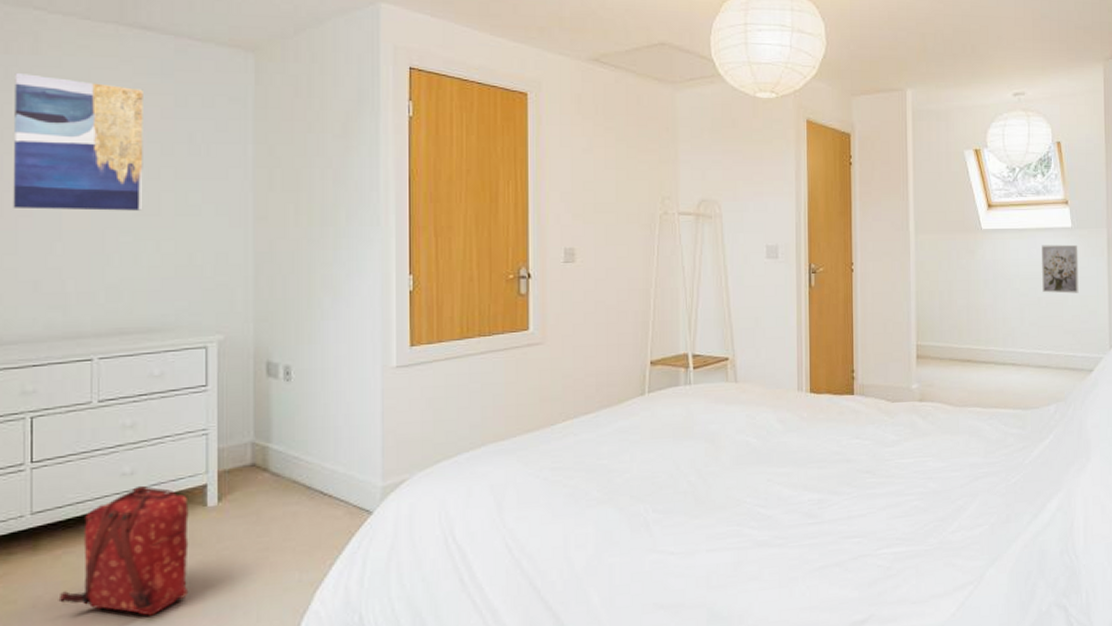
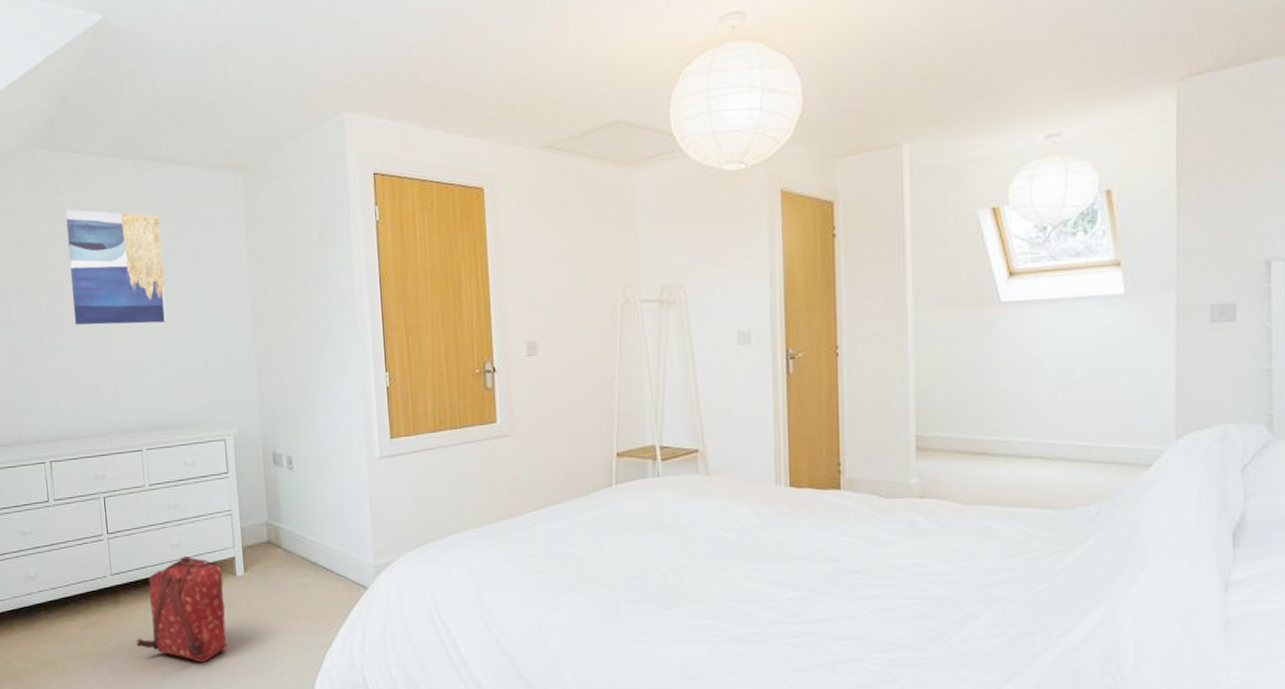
wall art: present [1042,244,1079,294] -> none [1082,314,1133,374]

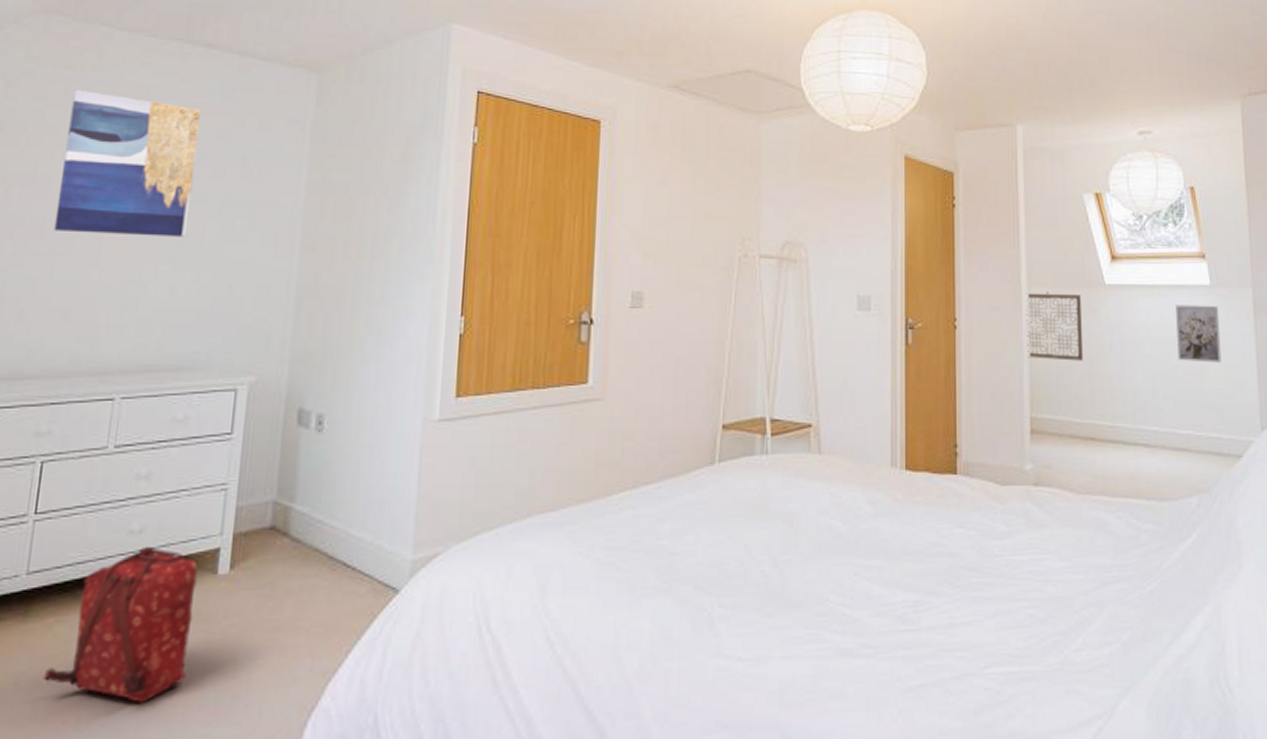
wall art: none [912,313,975,380] -> present [1026,291,1084,361]
wall art: none [1082,314,1133,374] -> present [1176,305,1222,363]

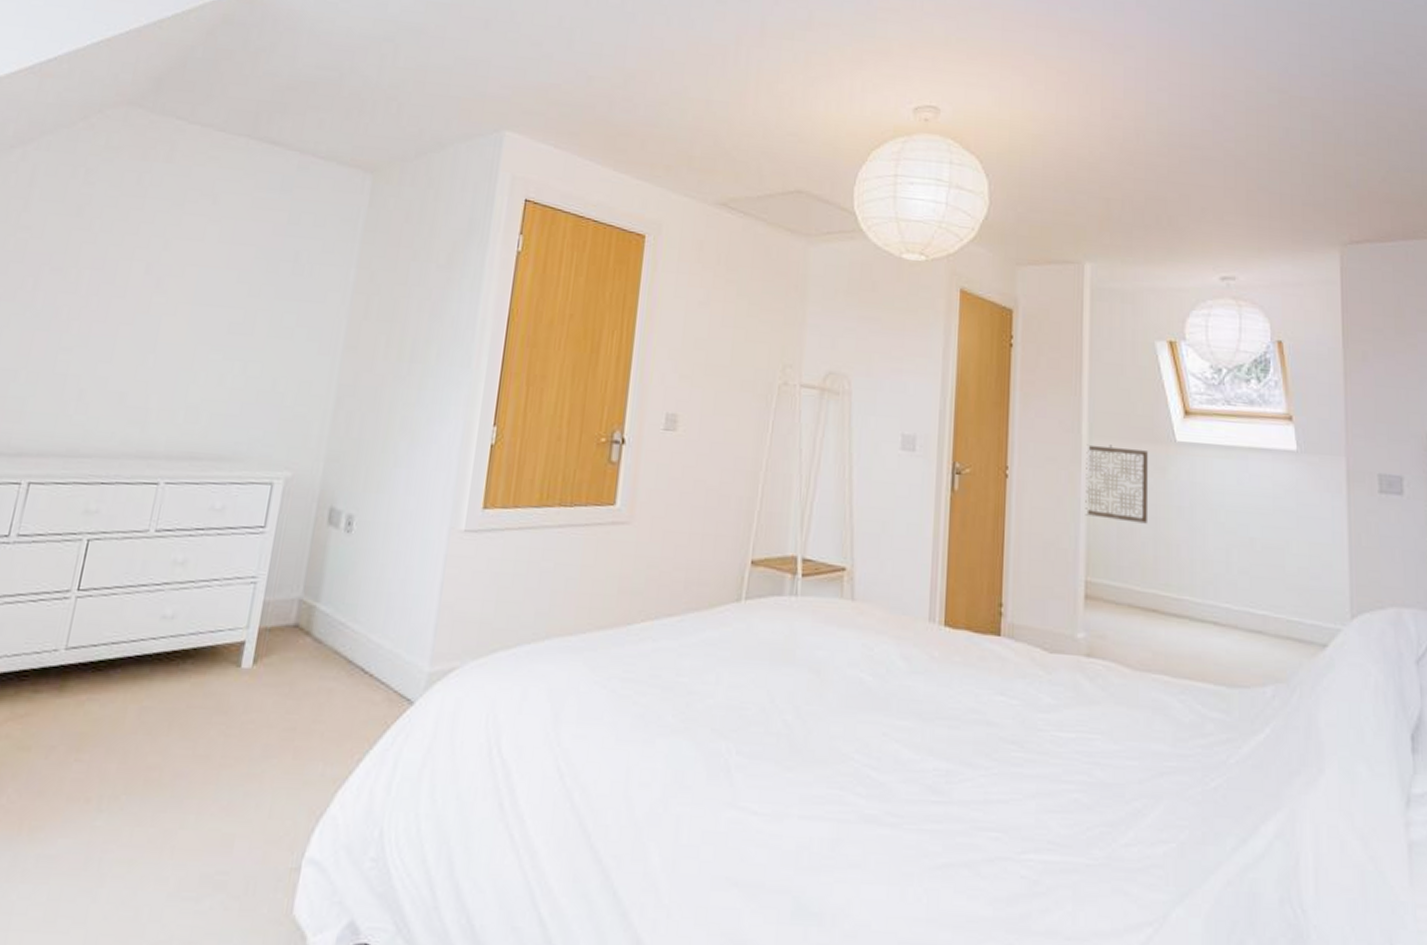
backpack: present [42,546,198,703] -> none [71,632,224,790]
wall art: present [53,90,201,237] -> none [117,180,261,328]
wall art: present [1176,305,1222,363] -> none [1256,469,1307,538]

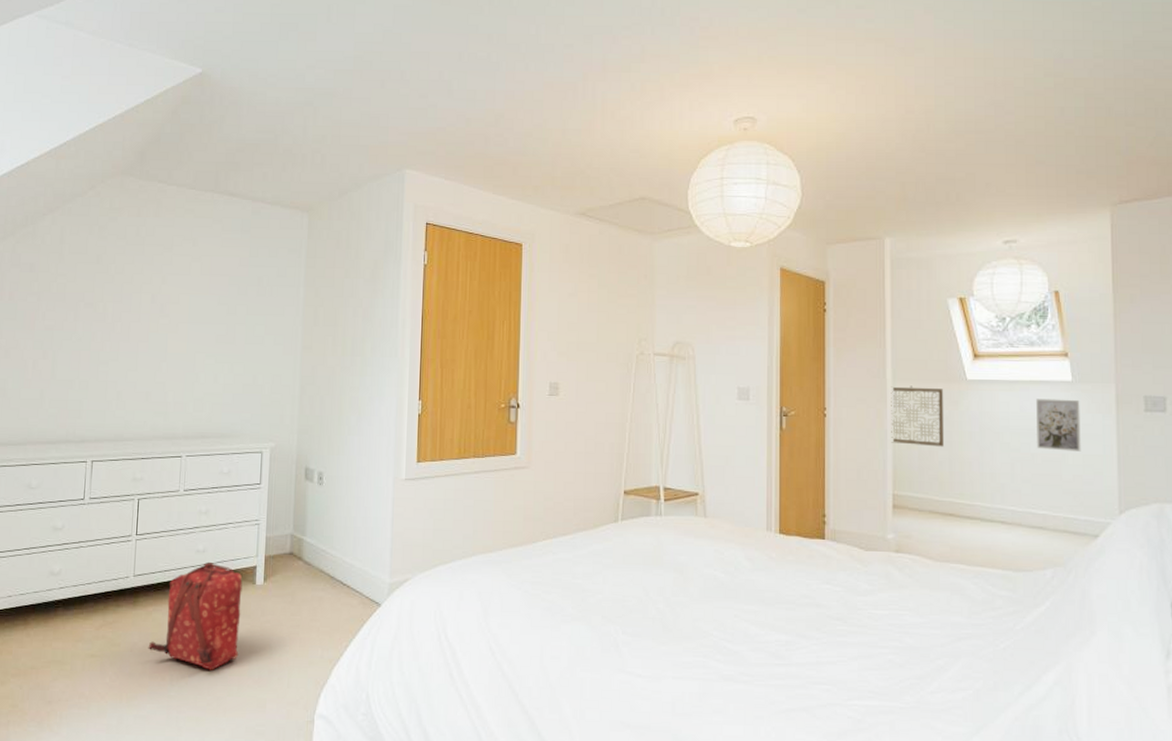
backpack: none [71,632,224,790] -> present [148,561,243,670]
wall art: none [1256,469,1307,538] -> present [1036,398,1081,452]

